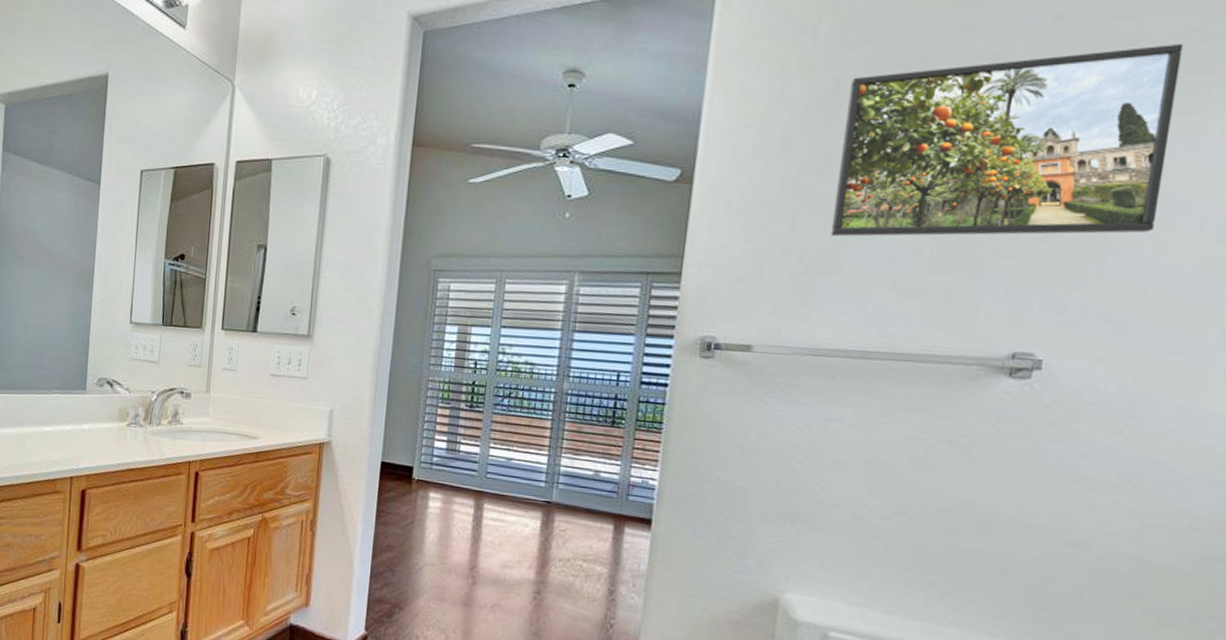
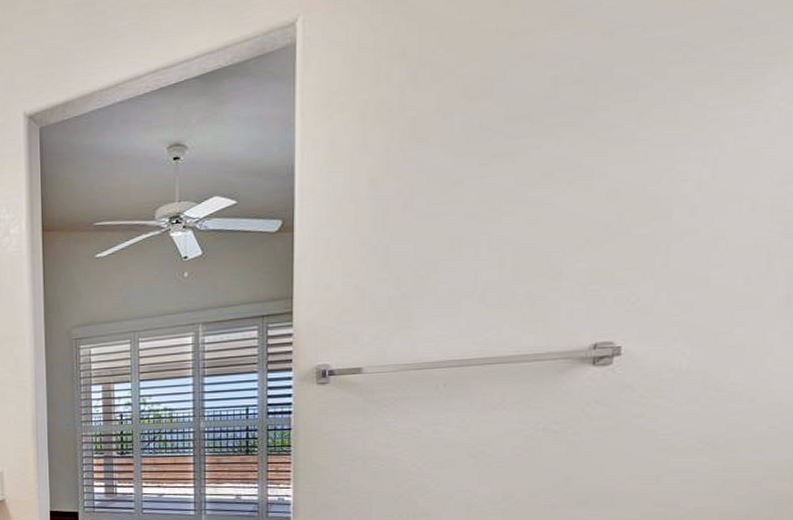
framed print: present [830,43,1184,237] -> none [421,43,724,262]

